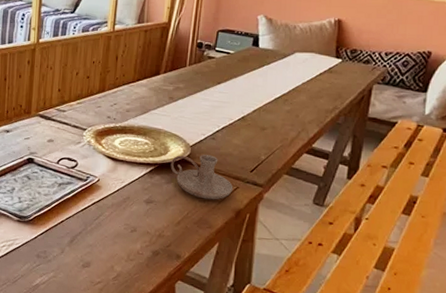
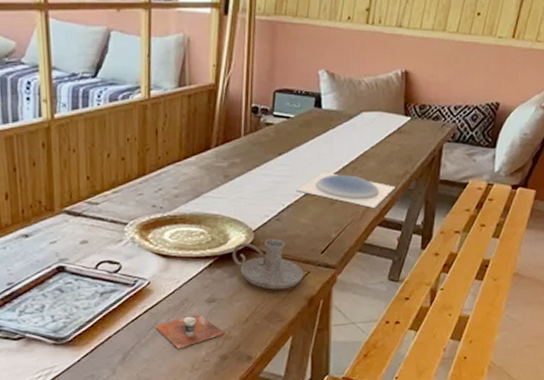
cup: none [100,212,158,240] -> present [155,314,225,349]
plate: none [232,101,324,138] -> present [297,172,396,209]

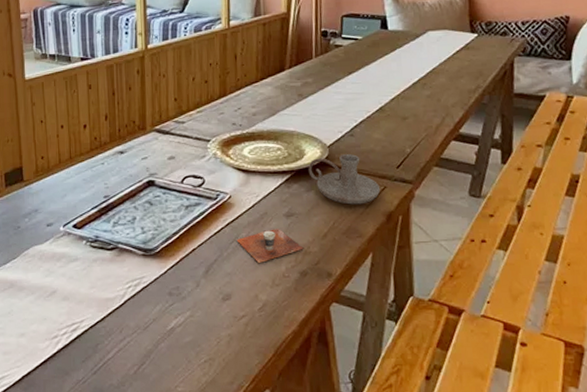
plate: present [297,172,396,209] -> none [368,88,468,123]

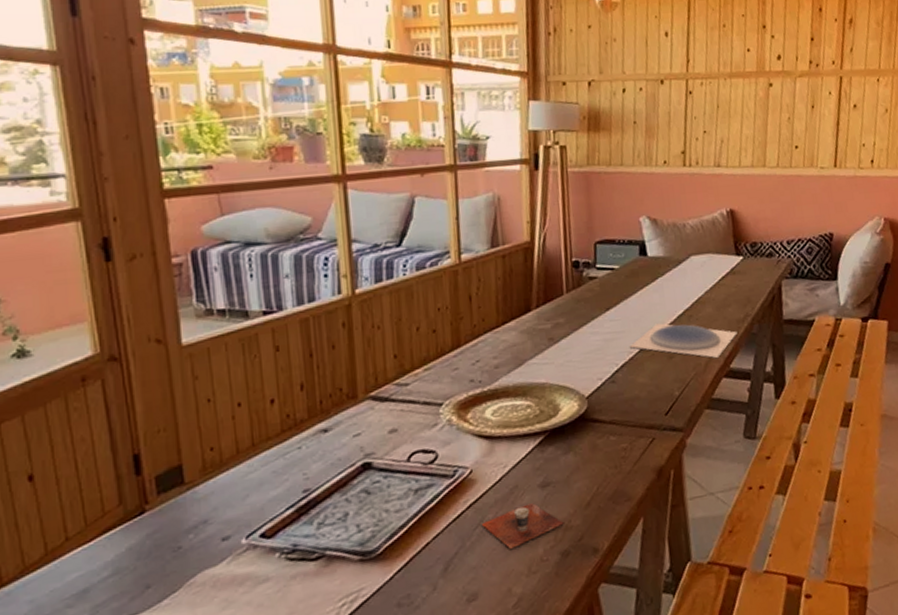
candle holder: present [308,153,381,205] -> none [564,403,649,464]
plate: none [368,88,468,123] -> present [630,323,738,359]

